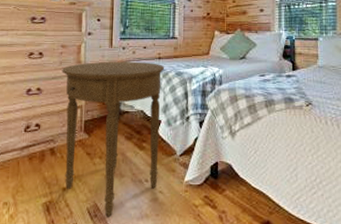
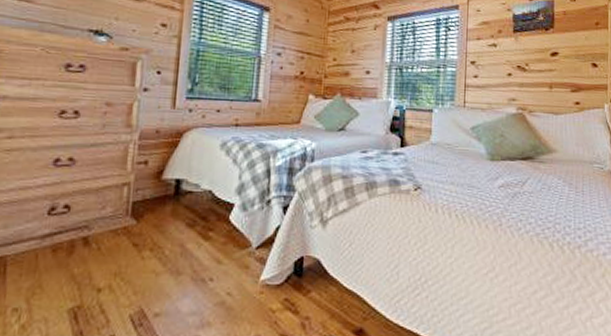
side table: present [61,61,165,217] -> none [101,126,243,326]

